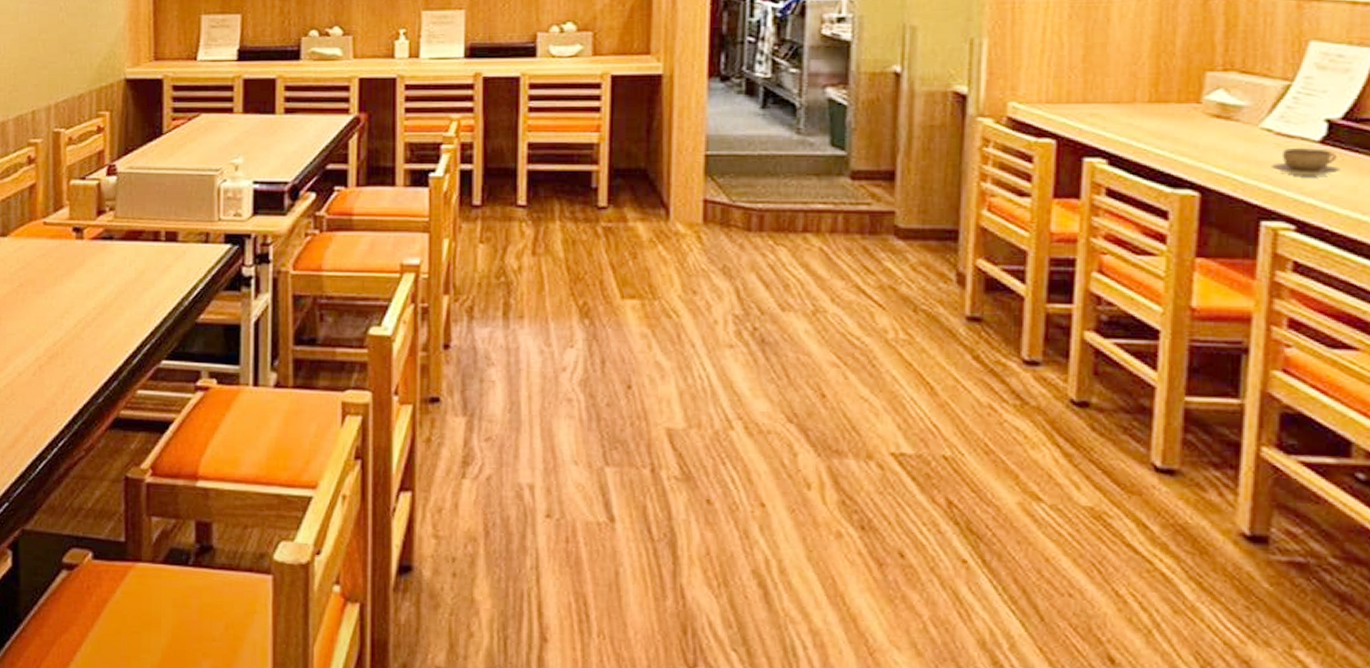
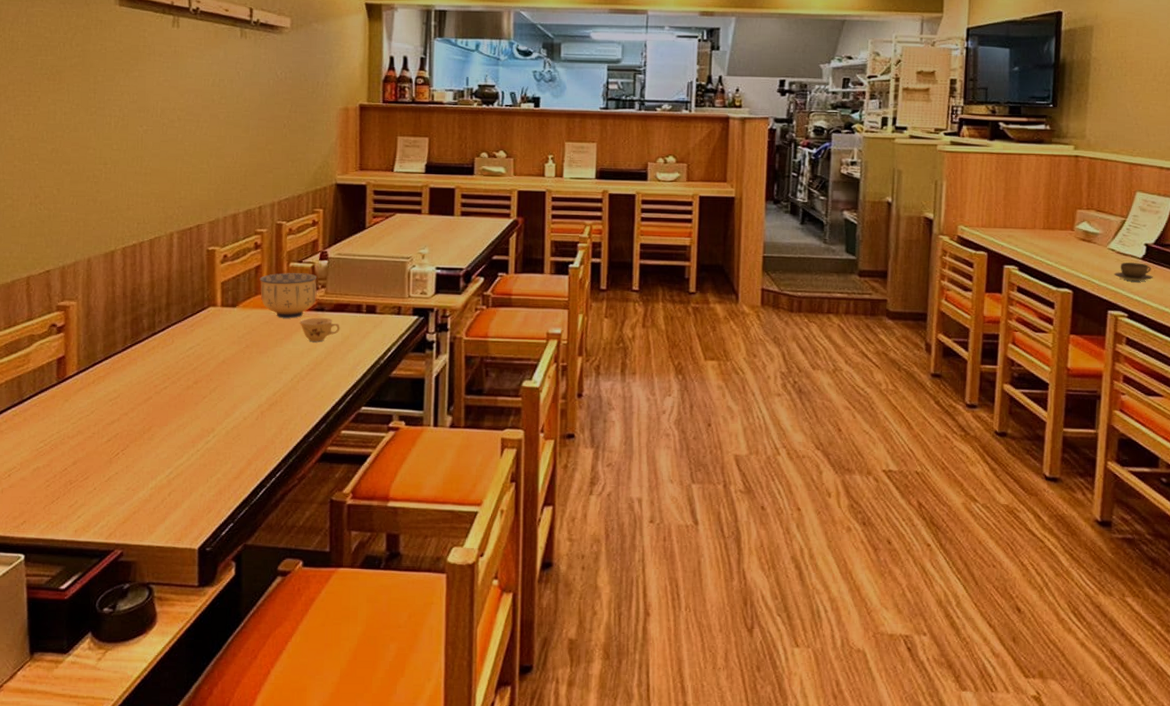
bowl: none [34,193,104,249] -> present [259,273,317,318]
teacup: none [84,247,134,278] -> present [300,317,340,342]

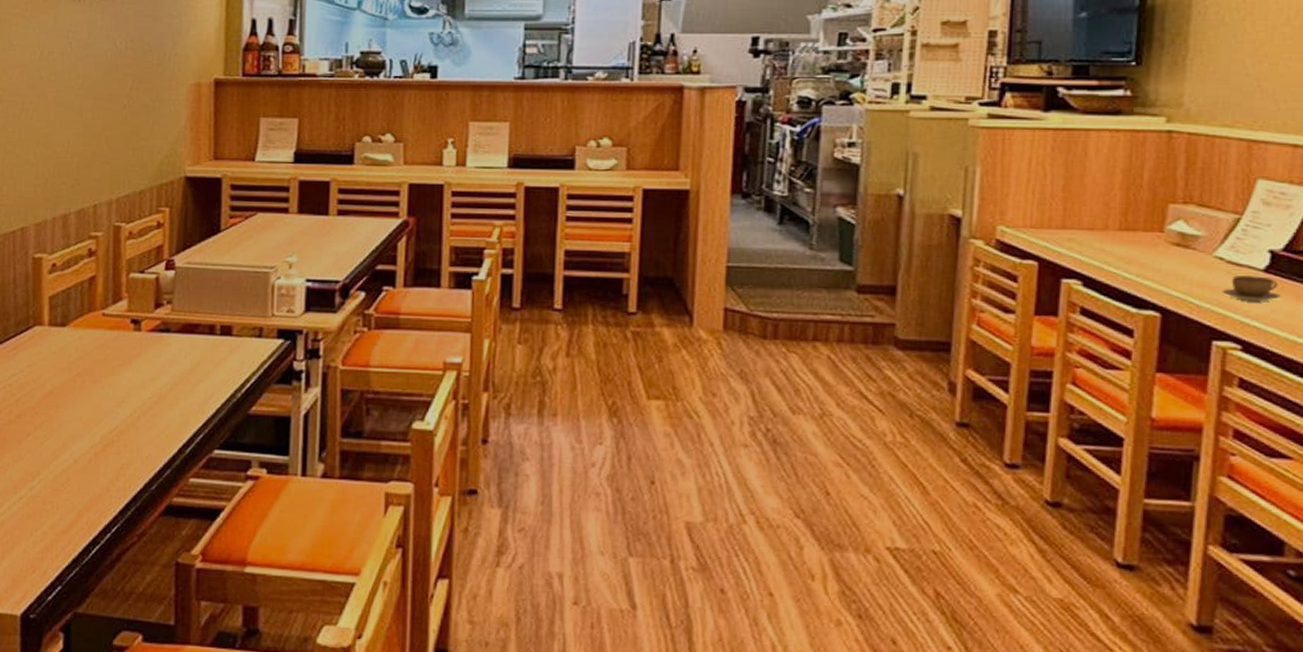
bowl: present [259,273,317,318] -> none [94,285,162,340]
teacup: present [300,317,340,342] -> none [141,339,189,369]

